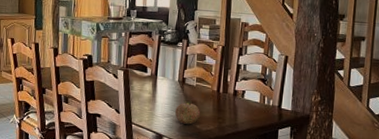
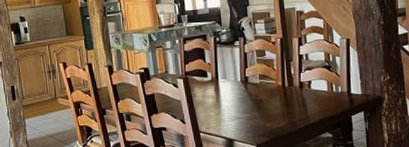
fruit: present [175,100,200,125] -> none [242,99,268,125]

